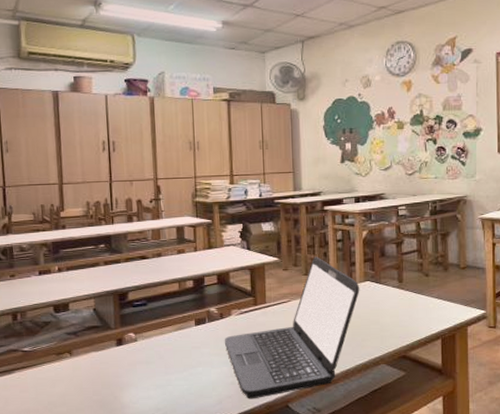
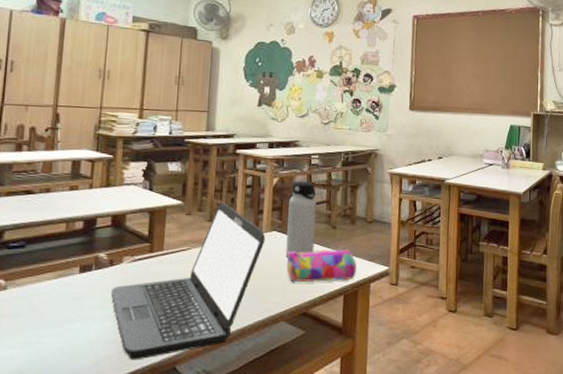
water bottle: none [380,232,408,306] -> present [286,181,317,258]
pencil case: none [382,295,452,329] -> present [286,249,357,283]

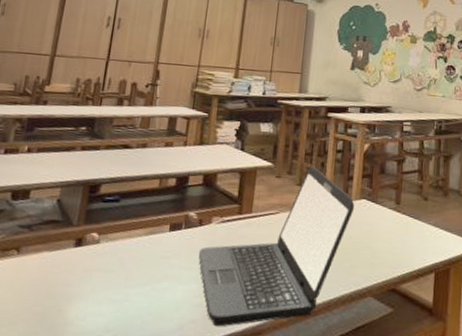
water bottle: present [286,181,317,258] -> none [375,147,409,228]
pencil case: present [286,249,357,283] -> none [375,222,449,257]

